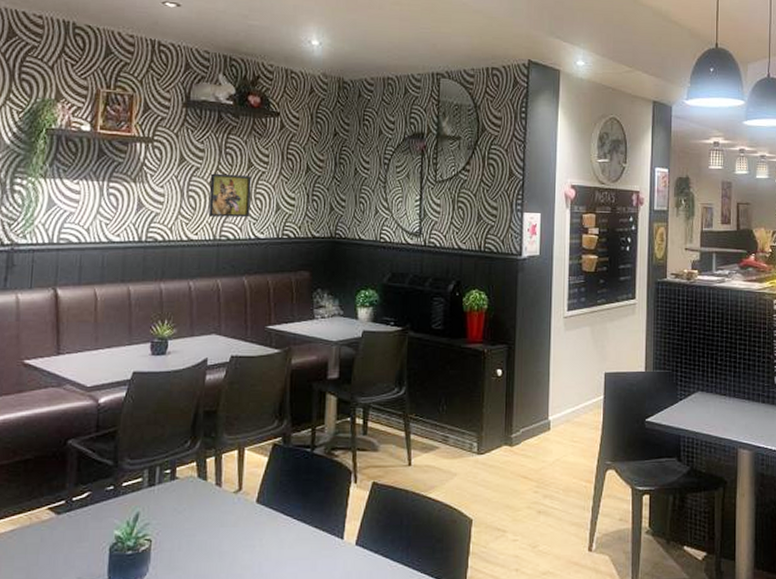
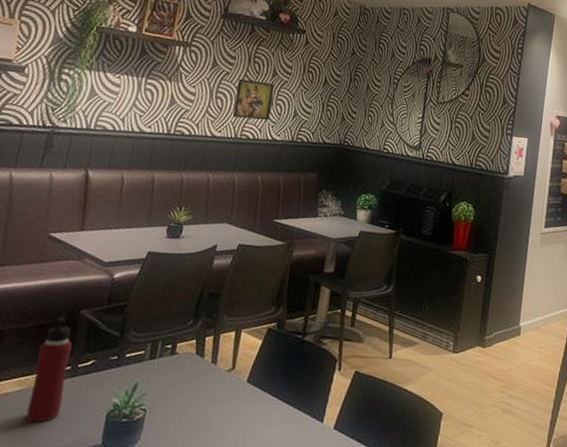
water bottle: none [24,446,63,562] -> present [26,314,72,423]

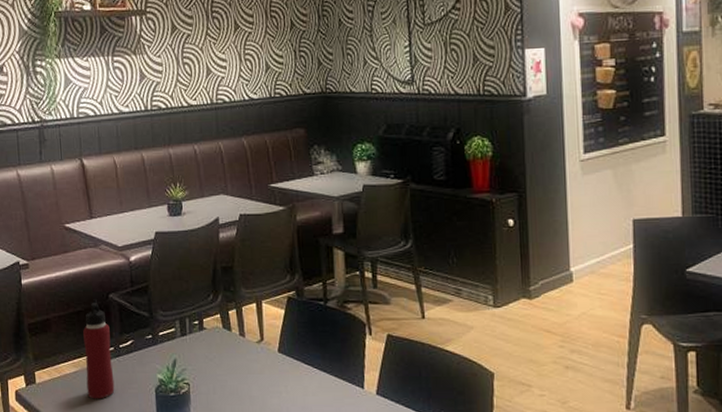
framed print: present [233,78,275,121] -> none [200,37,242,81]

